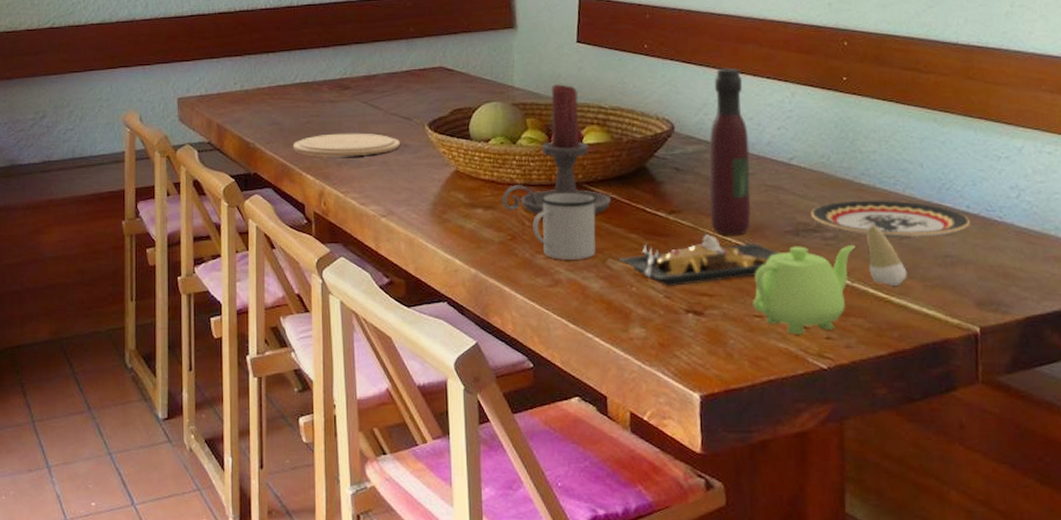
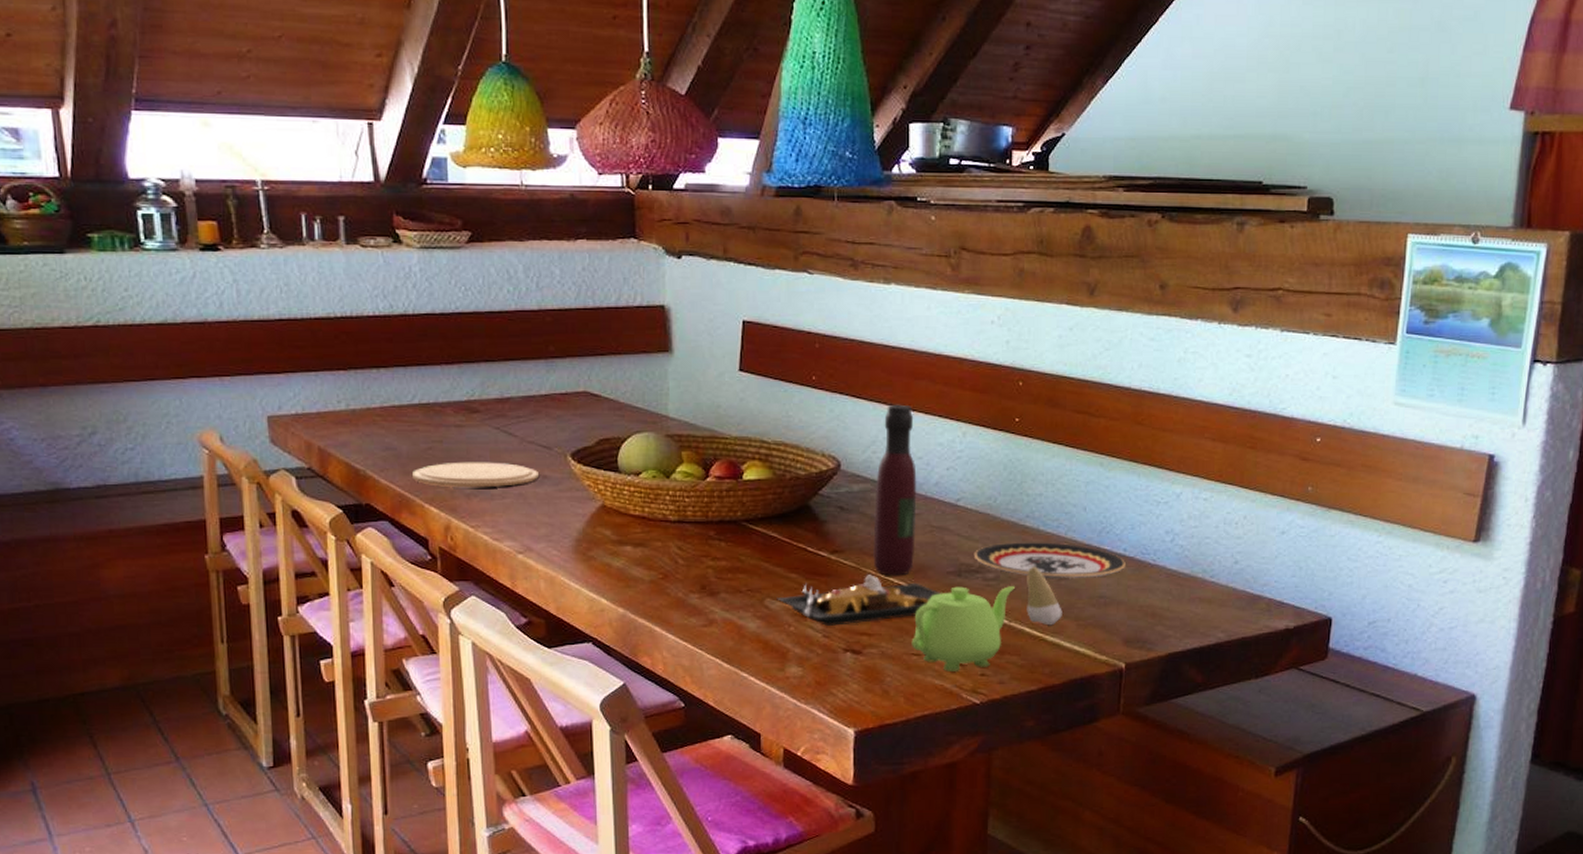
candle holder: present [501,84,611,215] -> none [653,415,771,553]
mug: present [532,192,597,260] -> none [686,530,757,599]

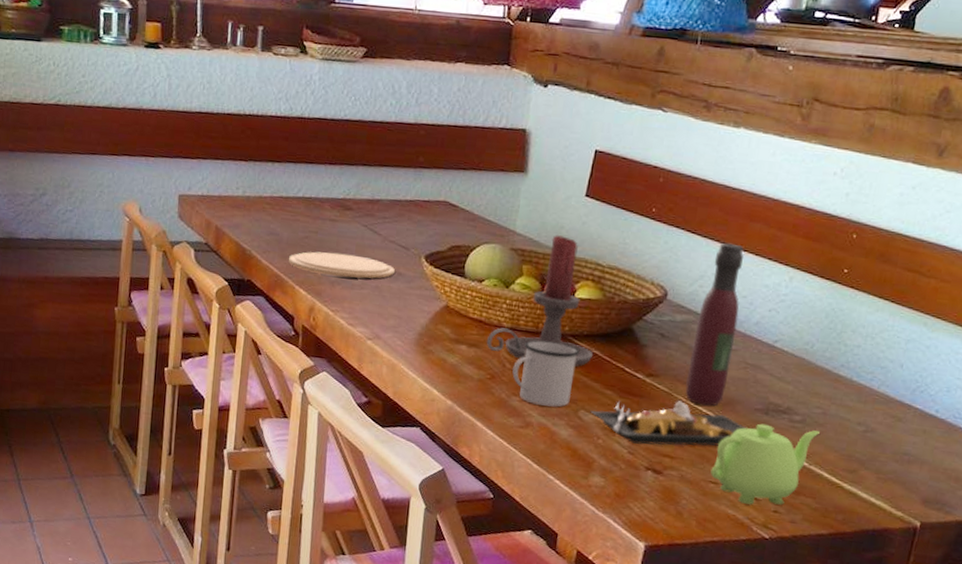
candle holder: none [653,415,771,553] -> present [486,235,593,367]
mug: none [686,530,757,599] -> present [512,340,580,407]
plate: present [973,542,1125,579] -> none [783,388,936,434]
tooth: present [1027,566,1062,626] -> none [828,414,864,475]

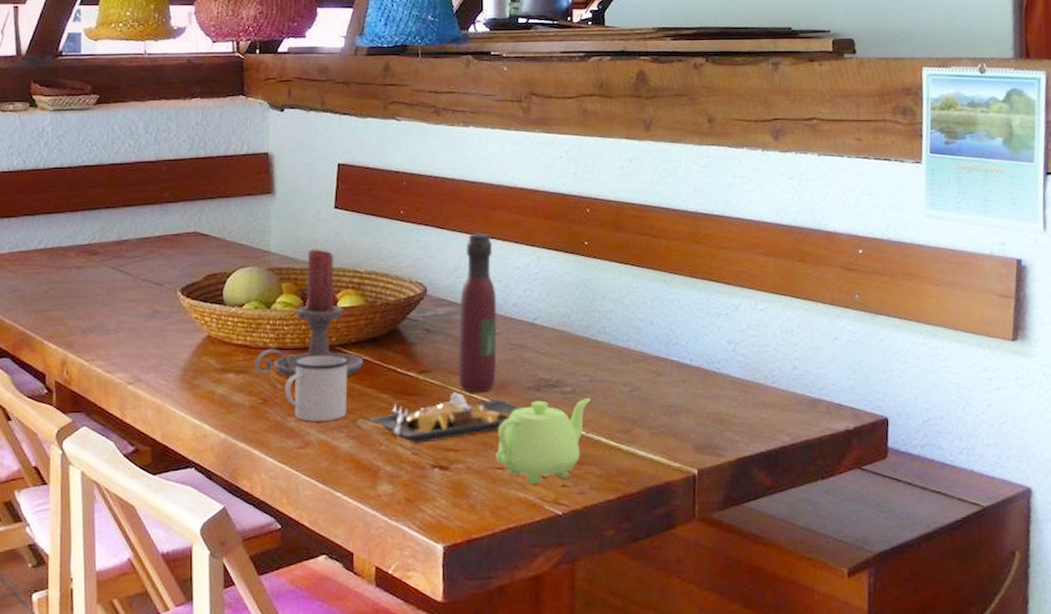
plate: present [288,251,396,279] -> none [33,299,151,324]

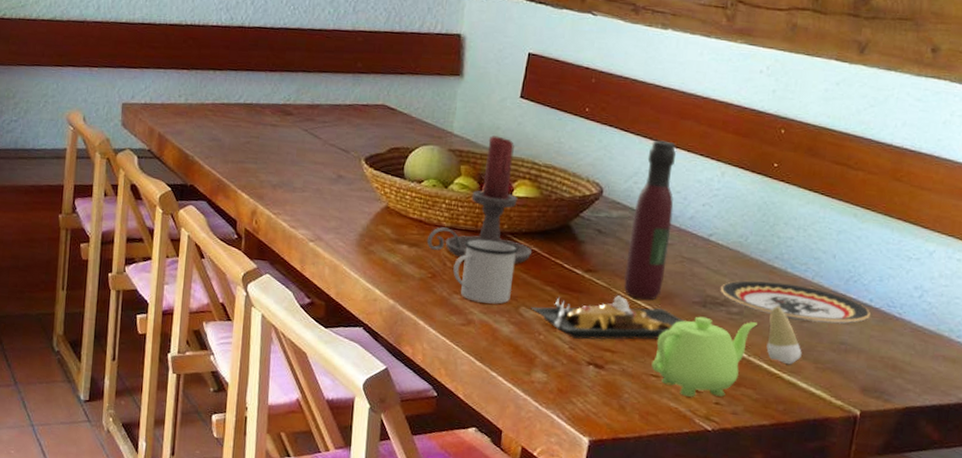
plate: none [551,355,692,391] -> present [720,280,870,324]
tooth: none [601,378,636,436] -> present [766,305,802,365]

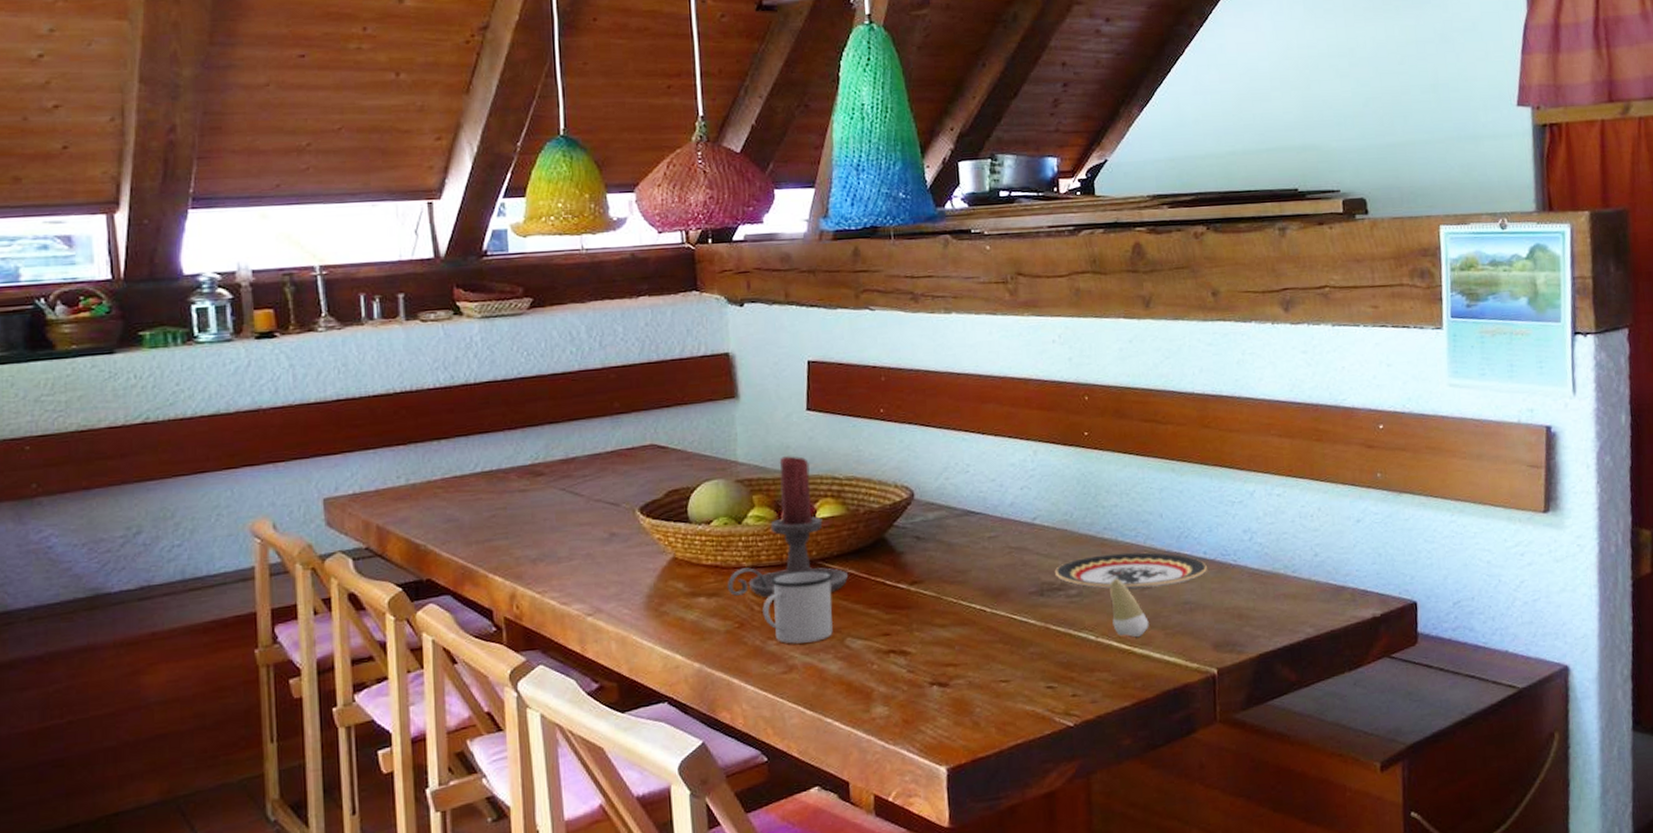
plate: present [531,295,686,340] -> none [857,602,1026,660]
wine bottle: present [623,140,676,301] -> none [951,429,995,602]
teapot: present [651,316,757,397] -> none [998,600,1099,696]

